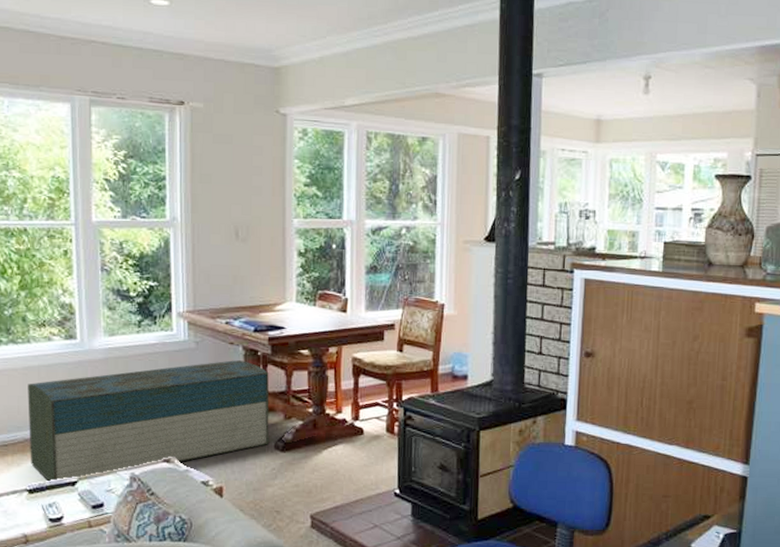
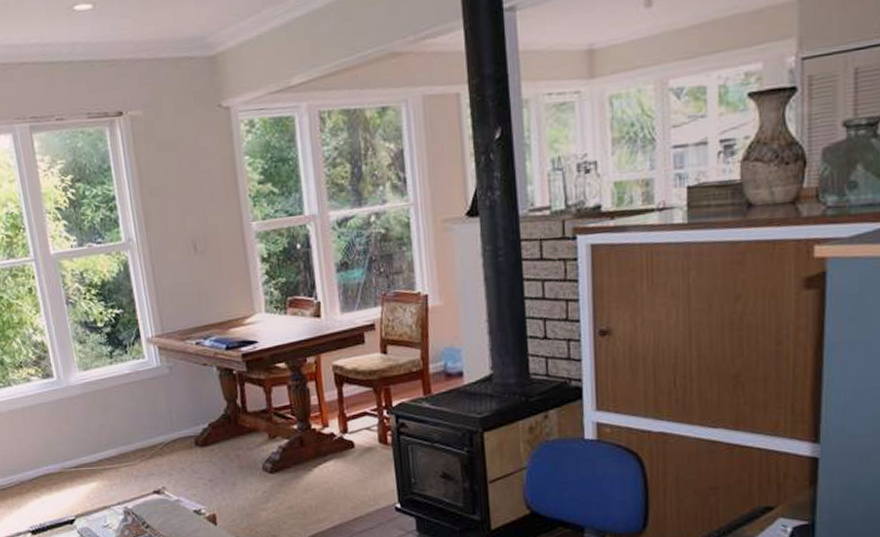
storage bench: present [28,360,270,483] -> none [15,381,256,523]

